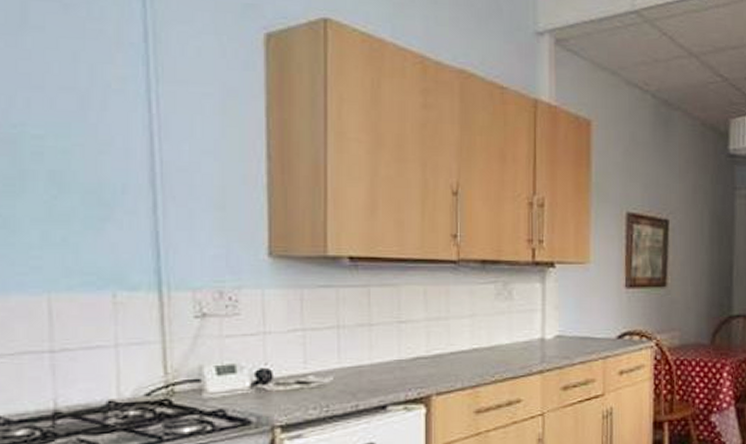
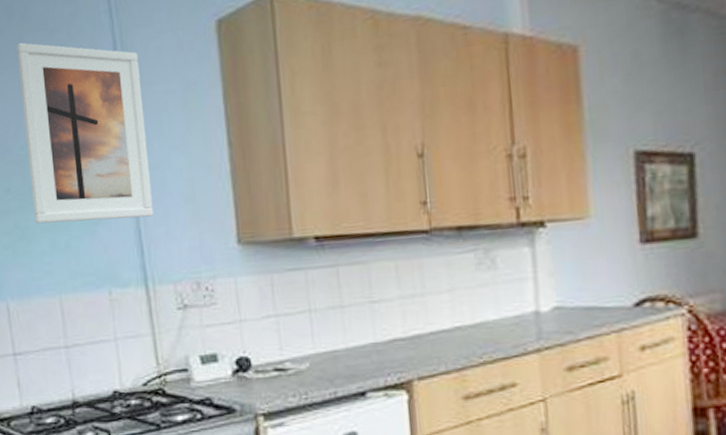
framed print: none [18,9,176,219] -> present [17,42,153,224]

